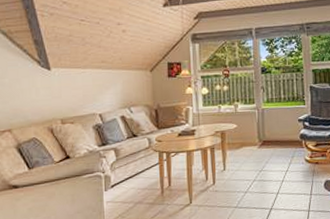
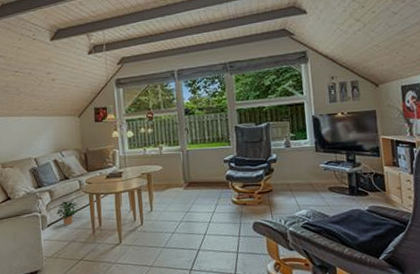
potted plant: none [120,158,148,186] -> present [55,199,80,225]

